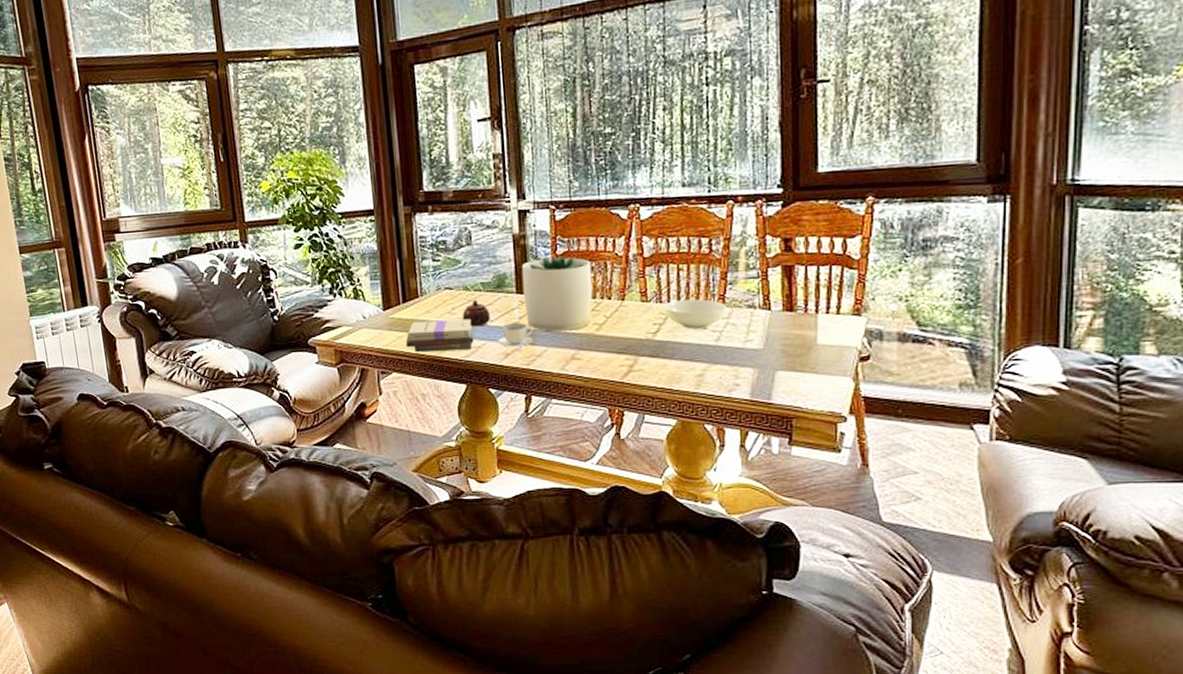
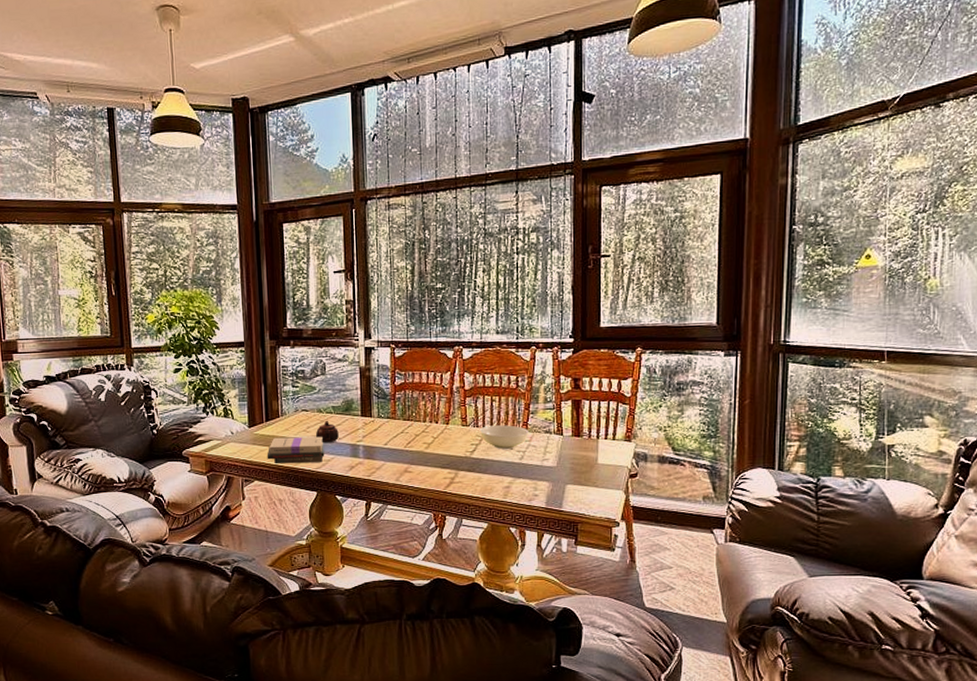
teacup: present [496,323,534,347] -> none [343,441,375,461]
planter: present [521,256,593,332] -> none [366,386,424,449]

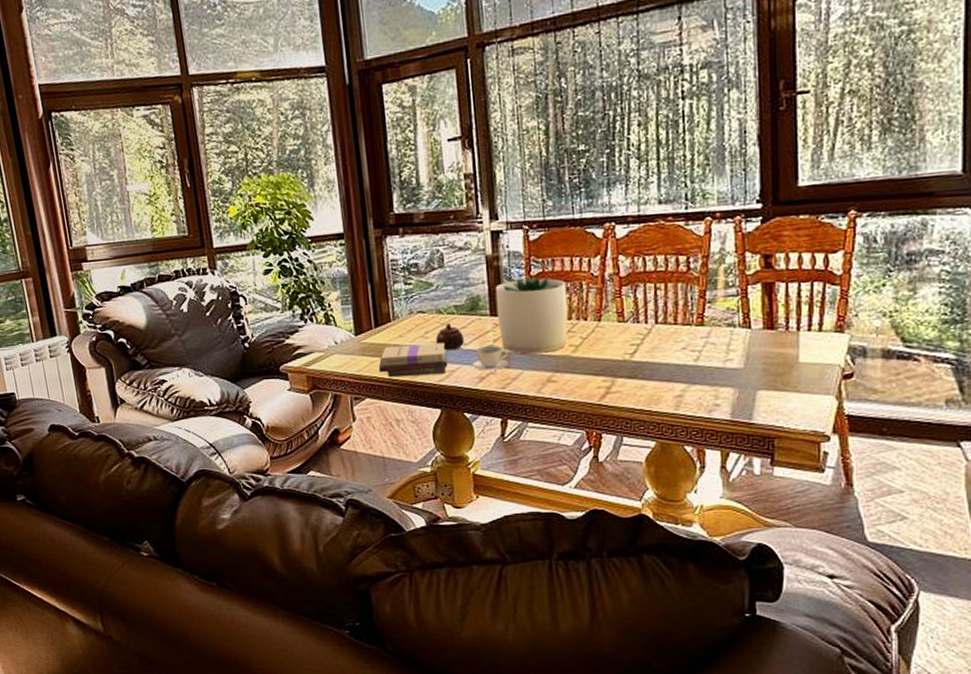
teacup: none [343,441,375,461] -> present [471,346,509,371]
planter: none [366,386,424,449] -> present [495,277,568,354]
bowl: present [480,425,529,449] -> none [642,318,706,349]

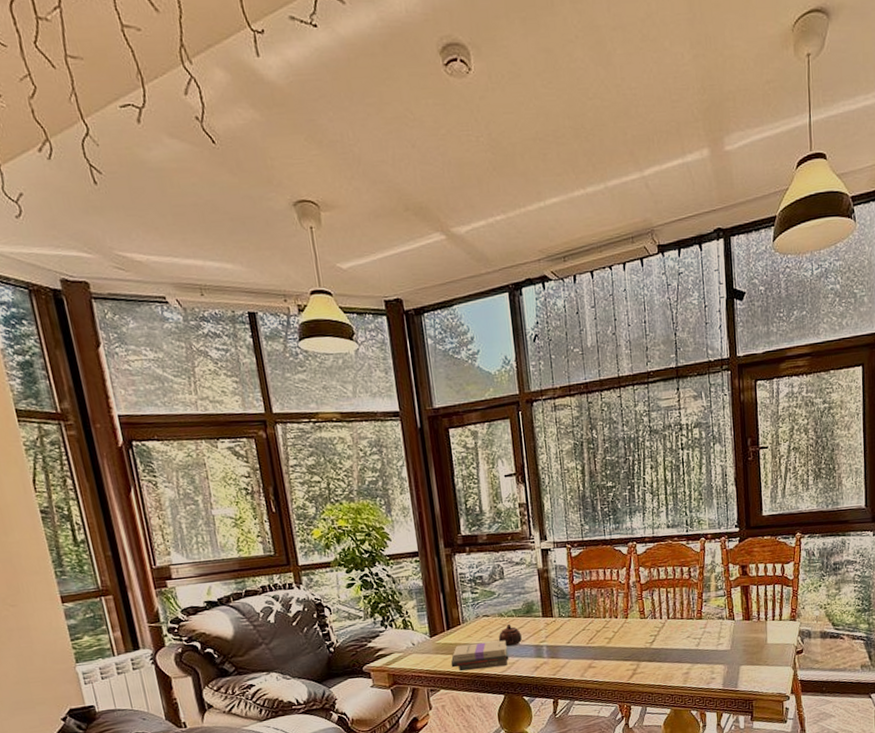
teacup: present [471,346,509,371] -> none [528,641,559,661]
planter: present [495,277,568,354] -> none [545,585,603,647]

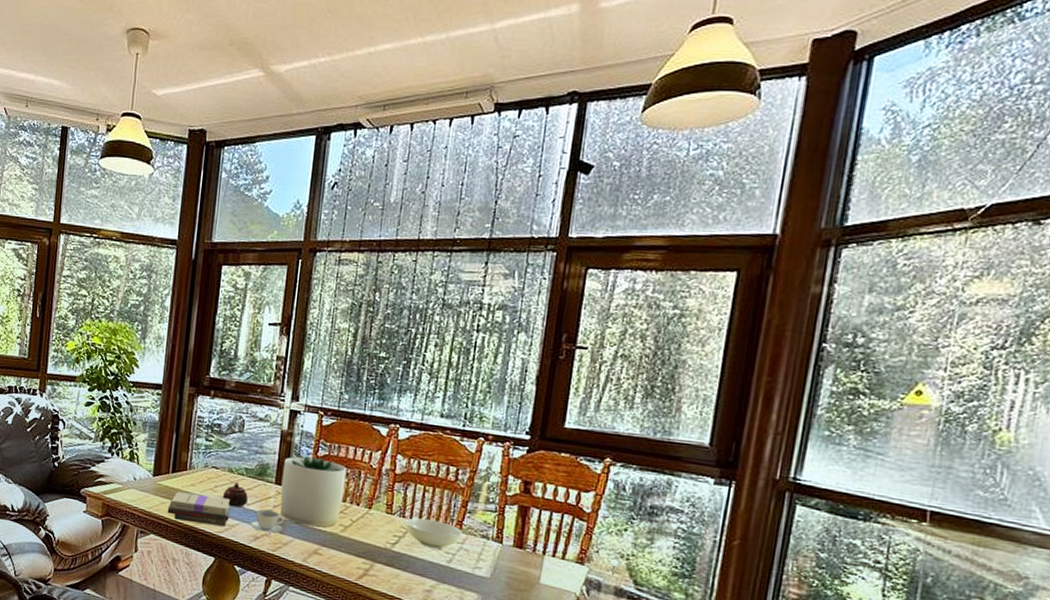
teacup: none [528,641,559,661] -> present [249,509,285,533]
planter: none [545,585,603,647] -> present [279,456,347,528]
bowl: none [658,614,704,638] -> present [406,517,463,549]

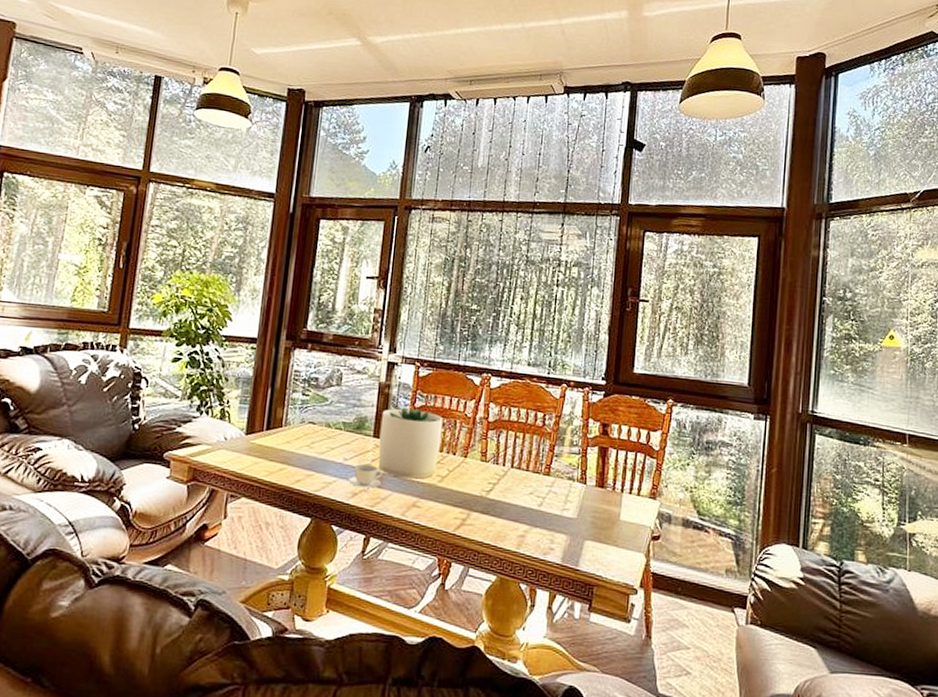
books: present [167,491,230,526] -> none [260,450,327,484]
teapot: present [222,482,248,507] -> none [319,436,346,463]
bowl: present [406,517,463,549] -> none [499,464,551,493]

